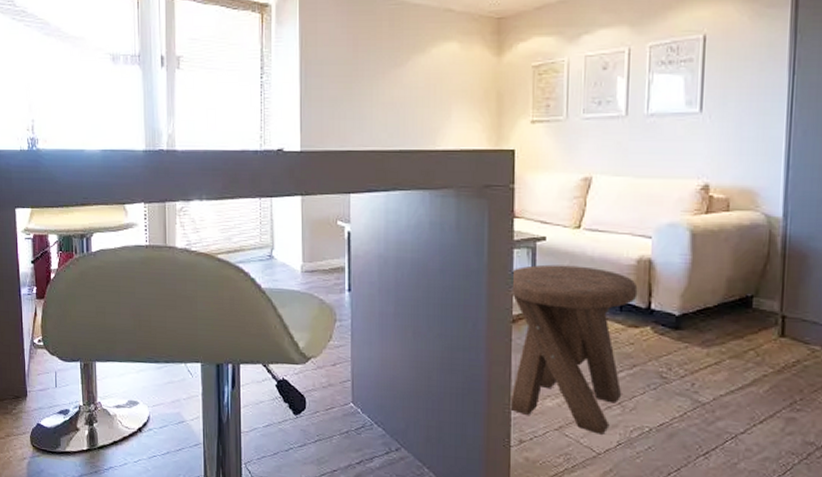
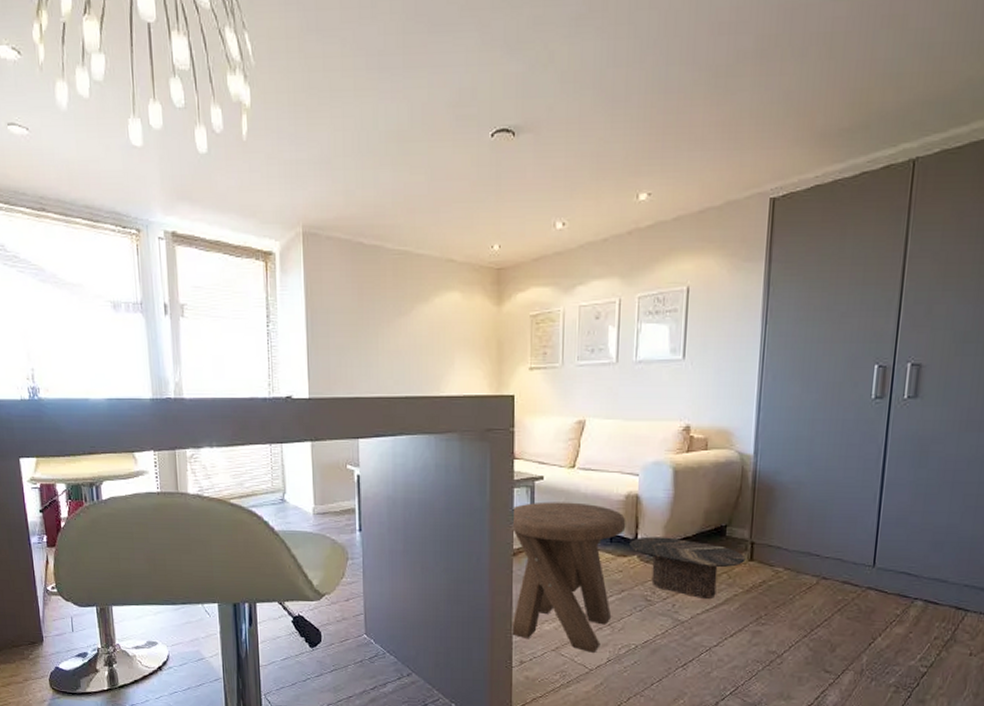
side table: none [642,306,776,378] -> present [629,536,746,599]

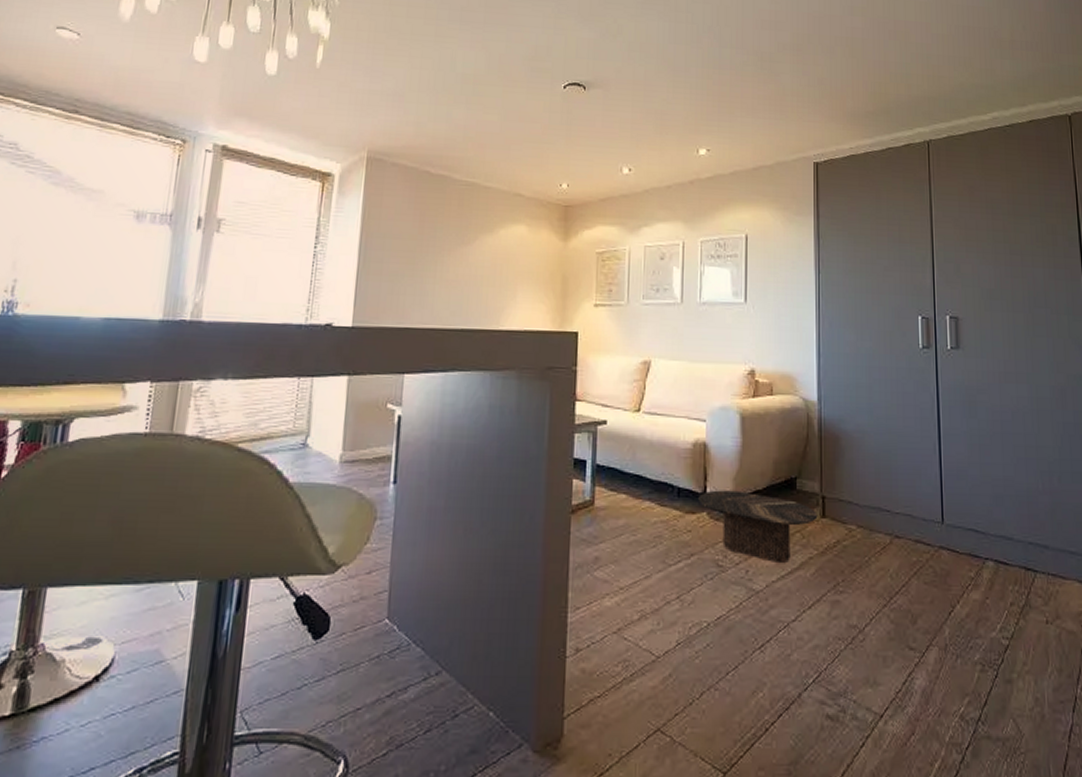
music stool: present [510,502,626,653] -> none [565,449,694,634]

